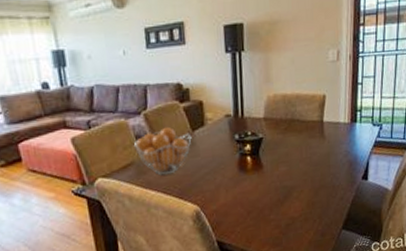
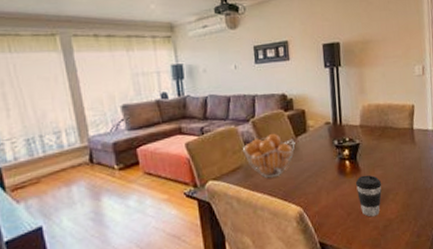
coffee cup: none [256,171,286,216] -> present [355,174,382,217]

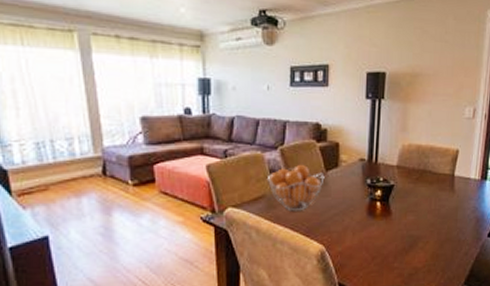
coffee cup: present [355,174,382,217] -> none [384,219,413,264]

